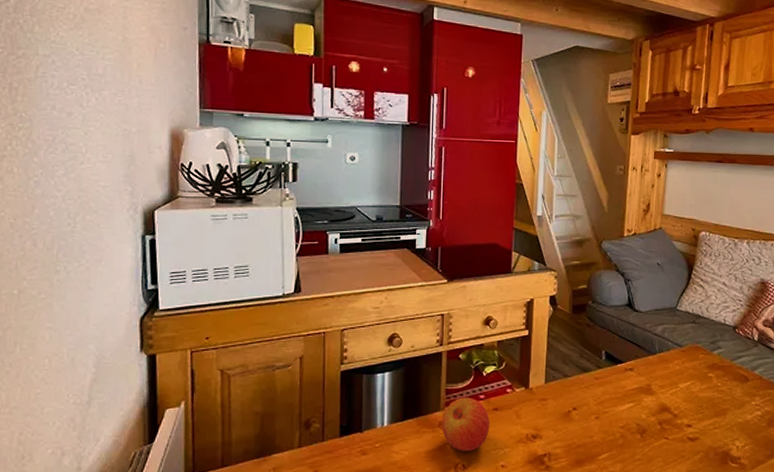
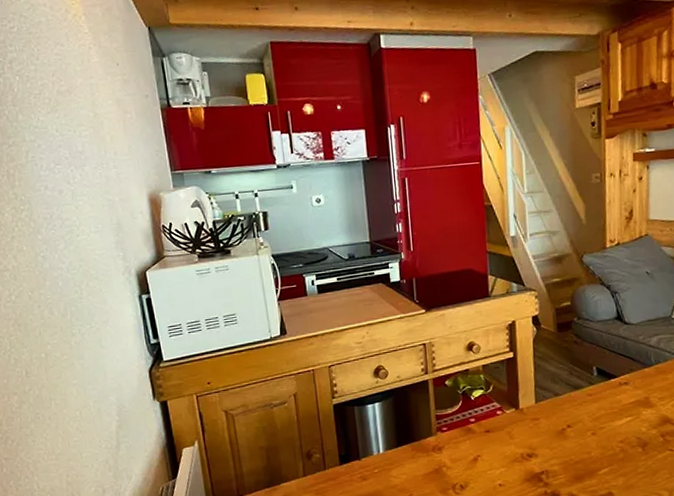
apple: present [442,397,490,452] -> none [435,421,483,474]

